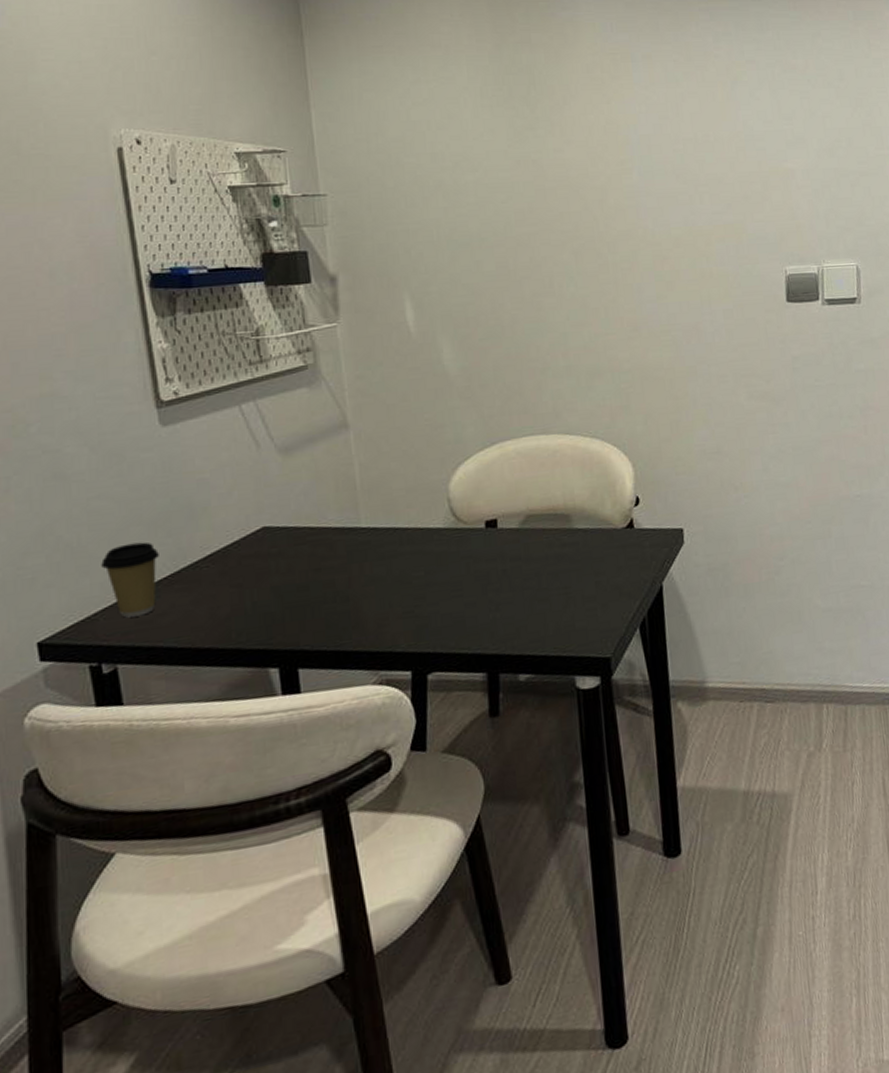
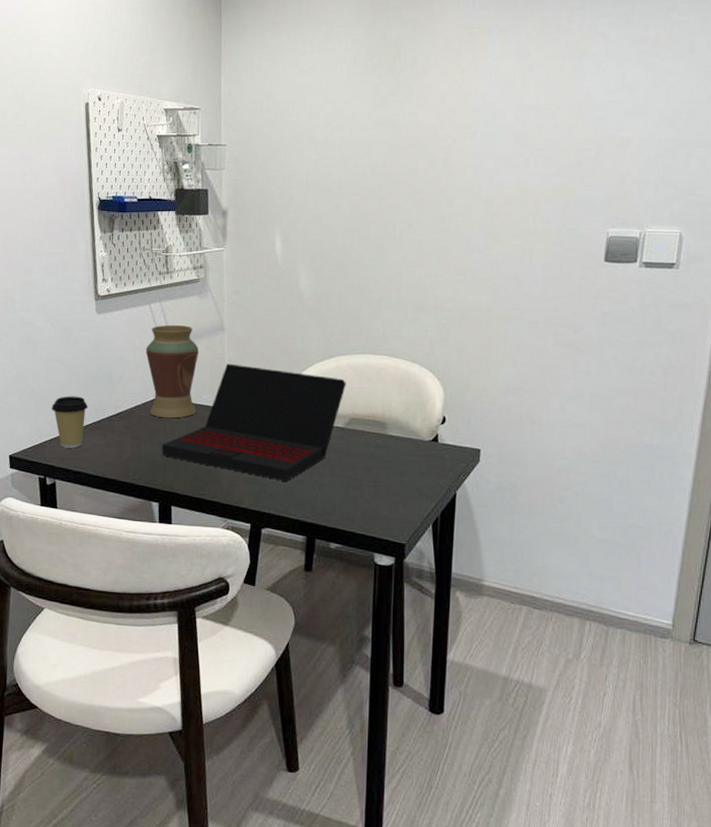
vase: none [239,427,321,554] -> present [145,324,199,419]
laptop: none [276,468,516,609] -> present [162,363,346,481]

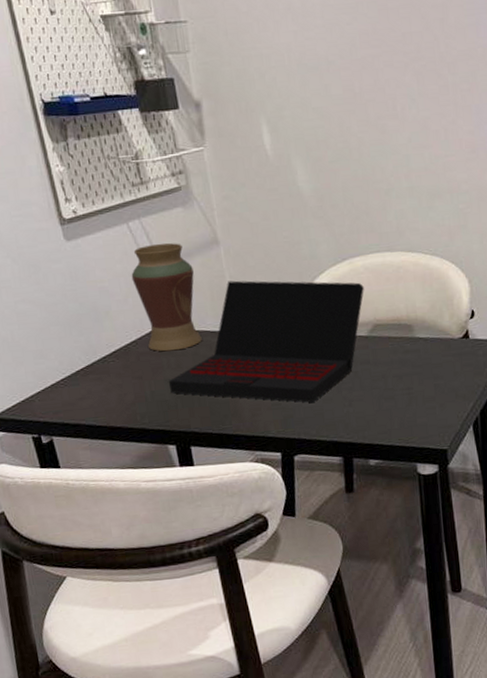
coffee cup: present [51,396,88,448] -> none [31,339,77,400]

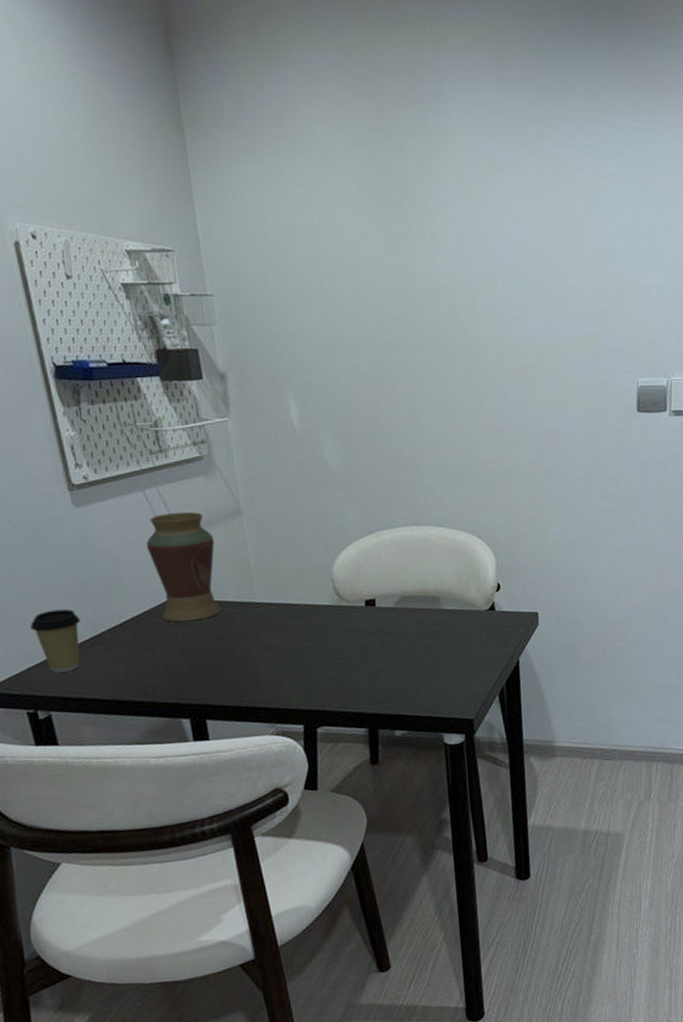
coffee cup: none [31,339,77,400] -> present [30,608,81,673]
laptop: present [169,280,364,403] -> none [184,551,392,674]

